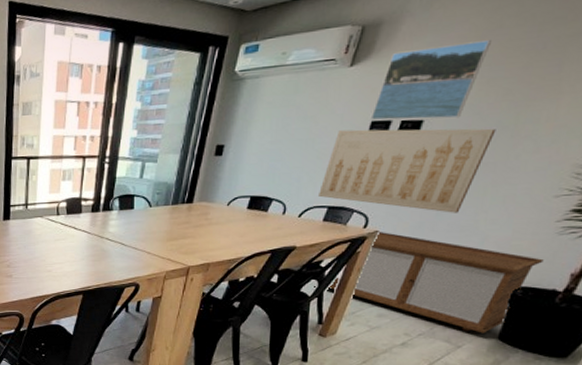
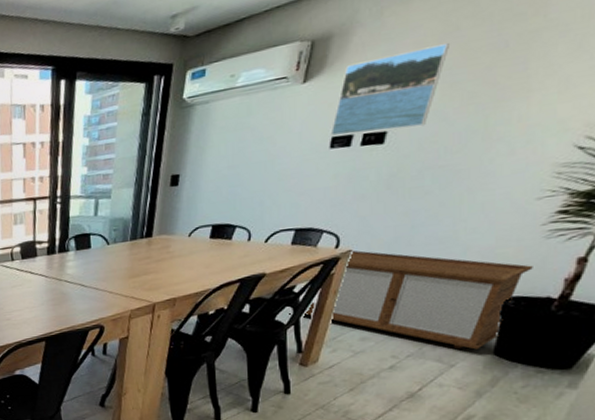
wall art: present [319,128,496,213] -> none [284,134,465,226]

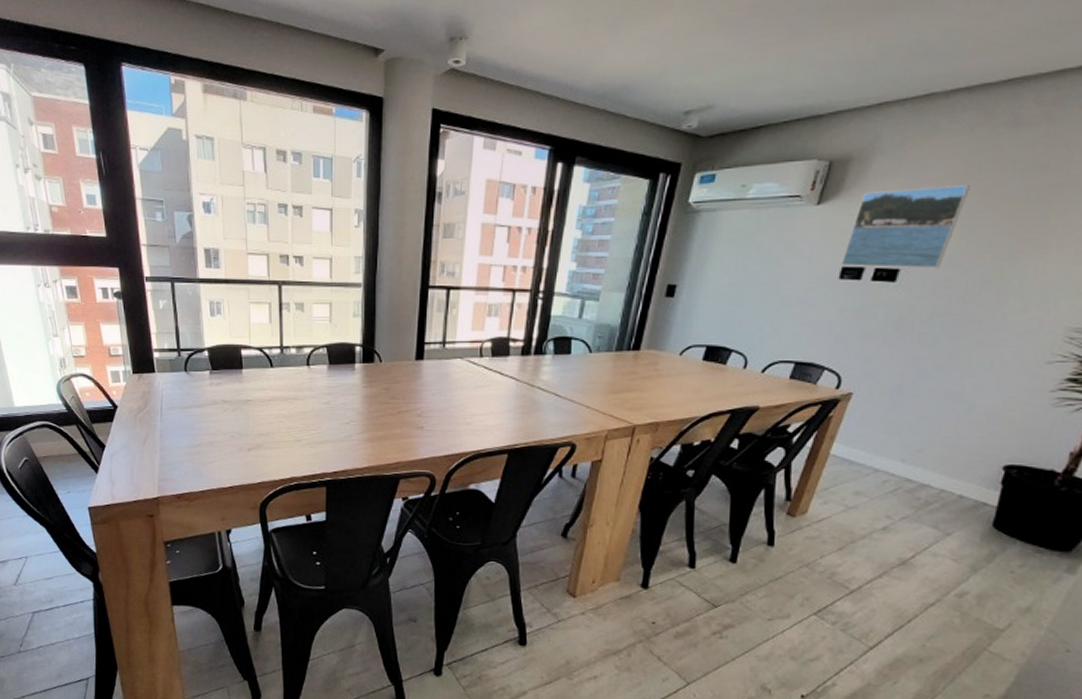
storage cabinet: present [305,250,533,350] -> none [797,393,1039,519]

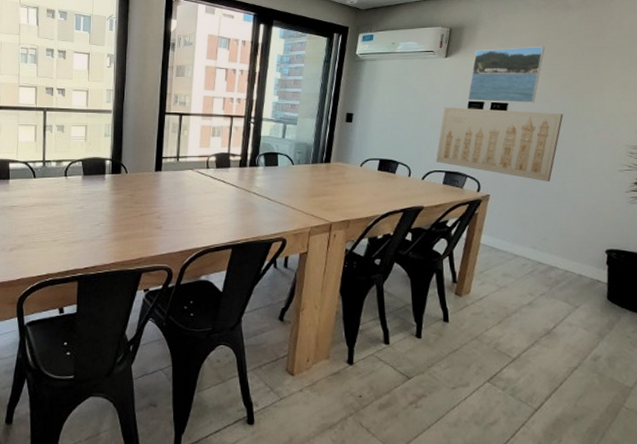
wall art: none [784,275,980,376] -> present [436,107,564,182]

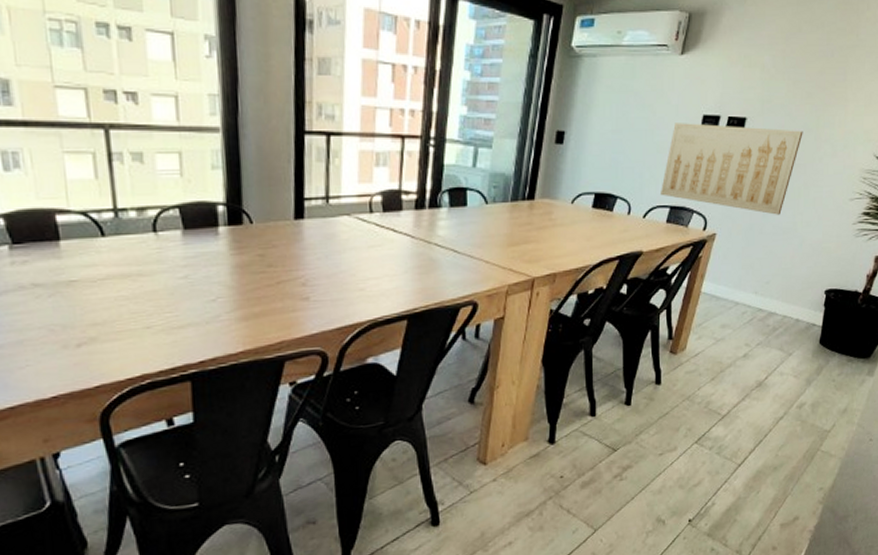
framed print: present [467,45,545,103] -> none [702,41,793,118]

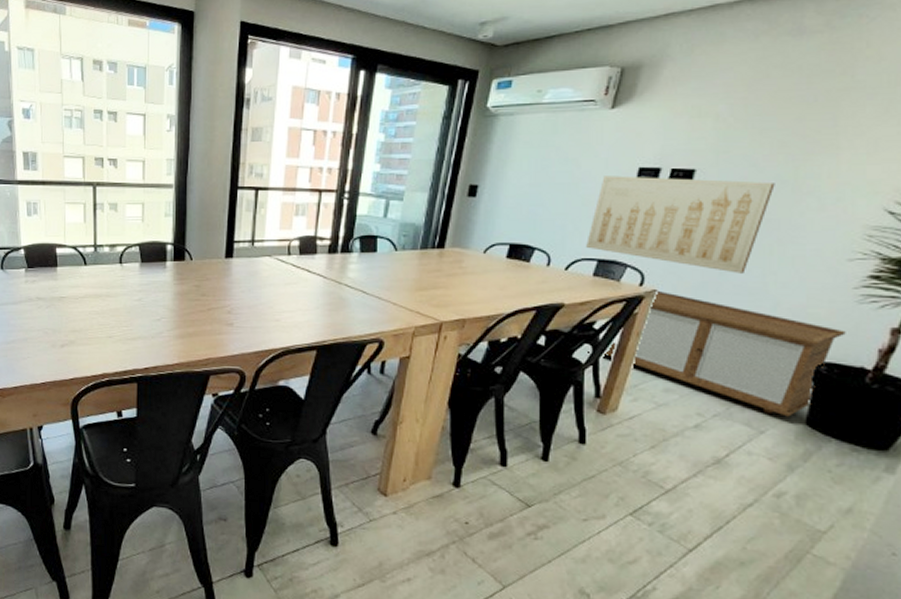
storage cabinet: none [676,233,847,339] -> present [605,290,846,417]

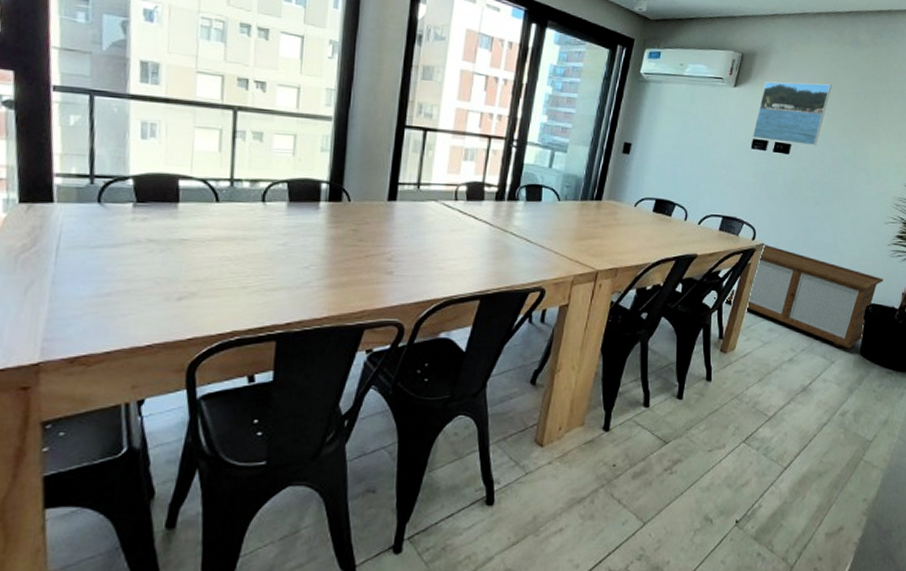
wall art: present [586,176,775,274] -> none [715,144,841,232]
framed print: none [637,88,759,169] -> present [752,81,832,146]

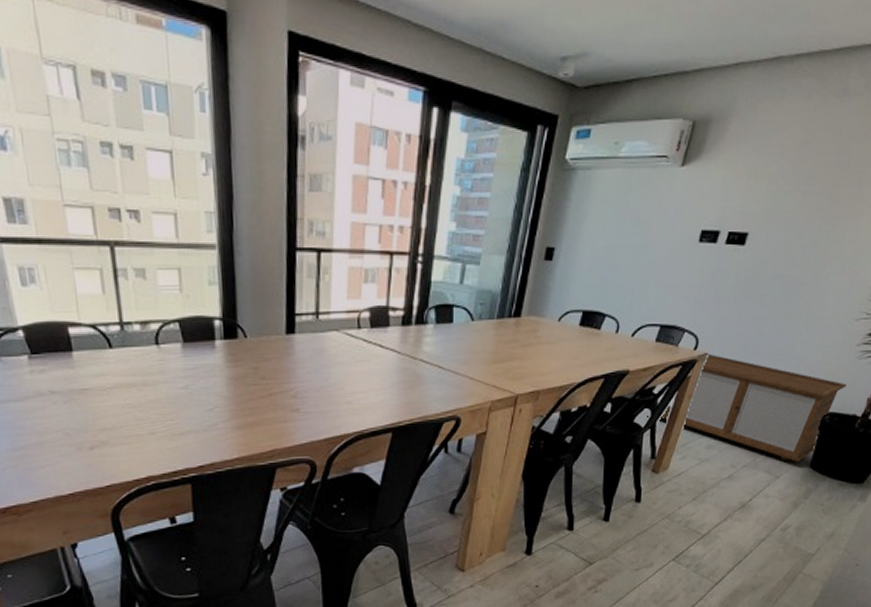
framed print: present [752,81,832,146] -> none [700,150,806,233]

